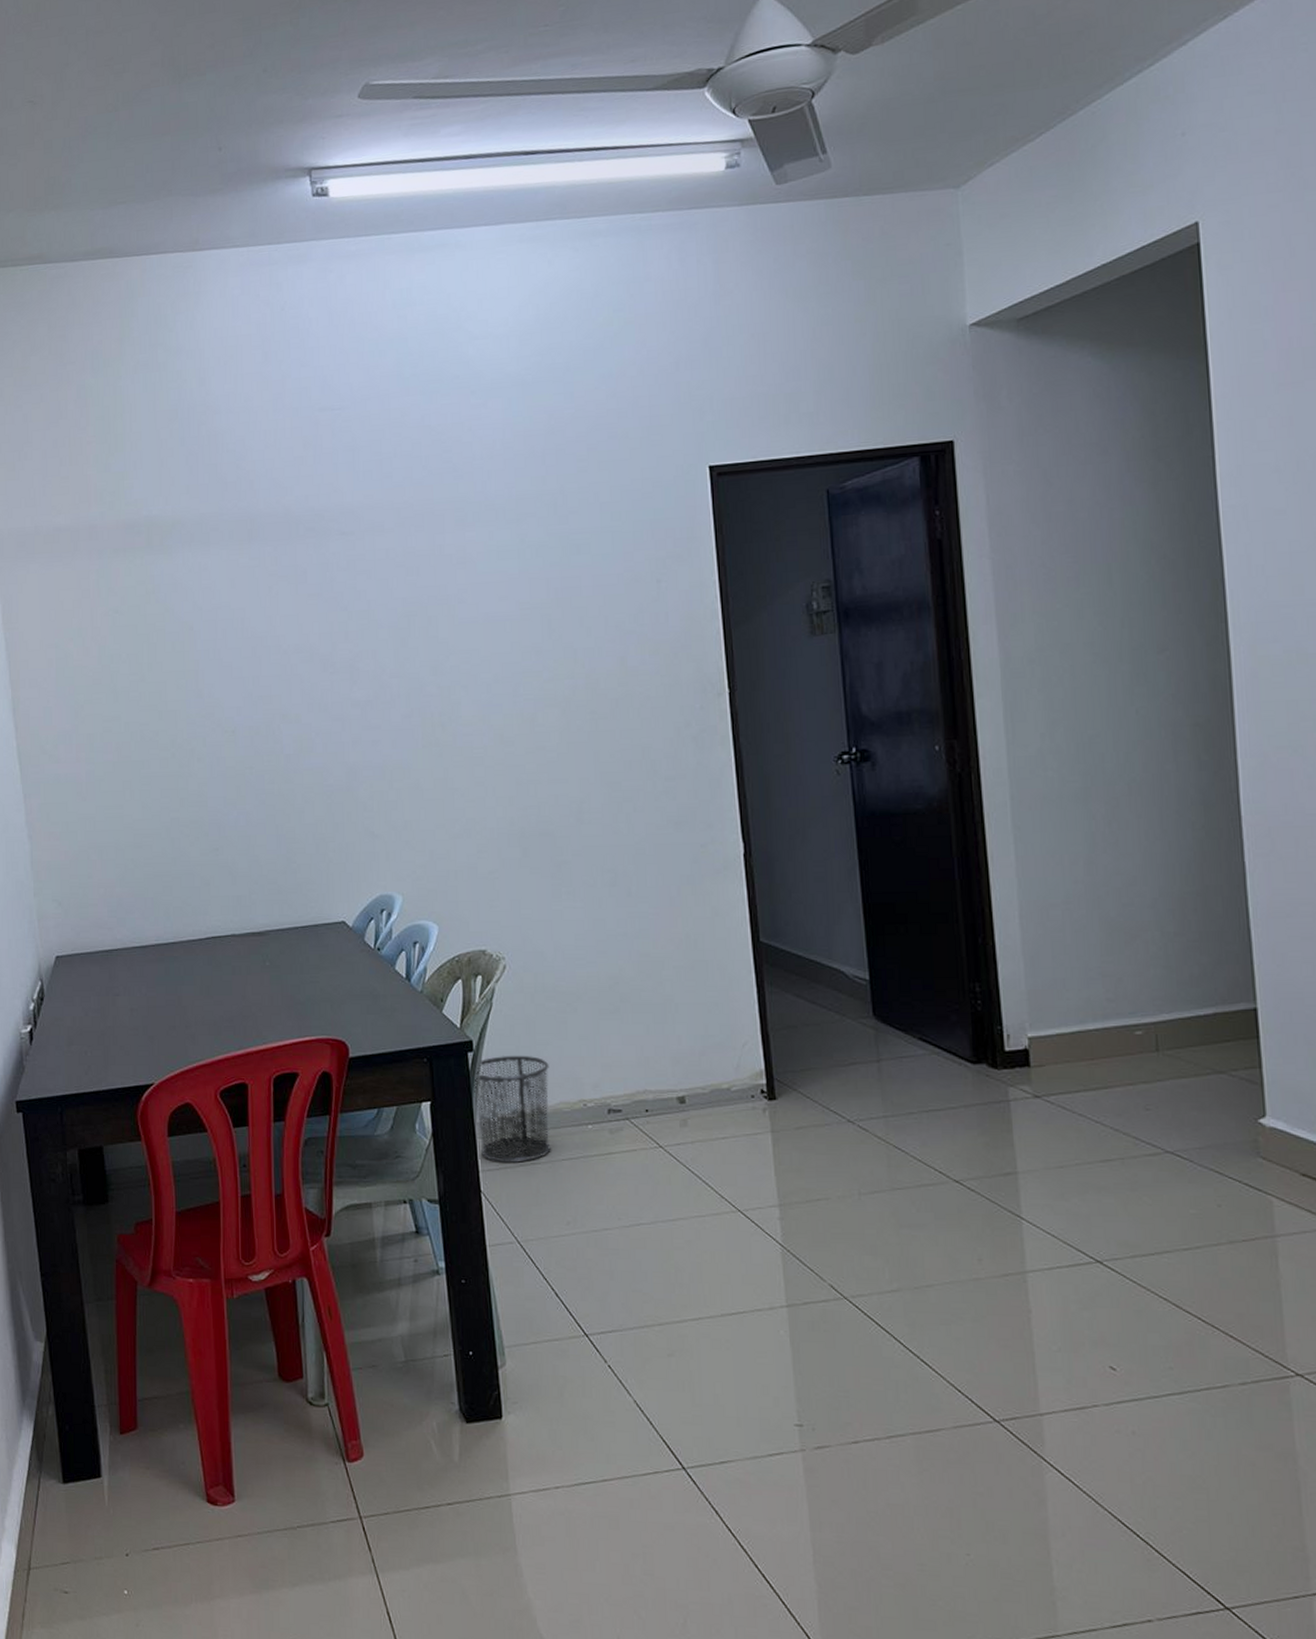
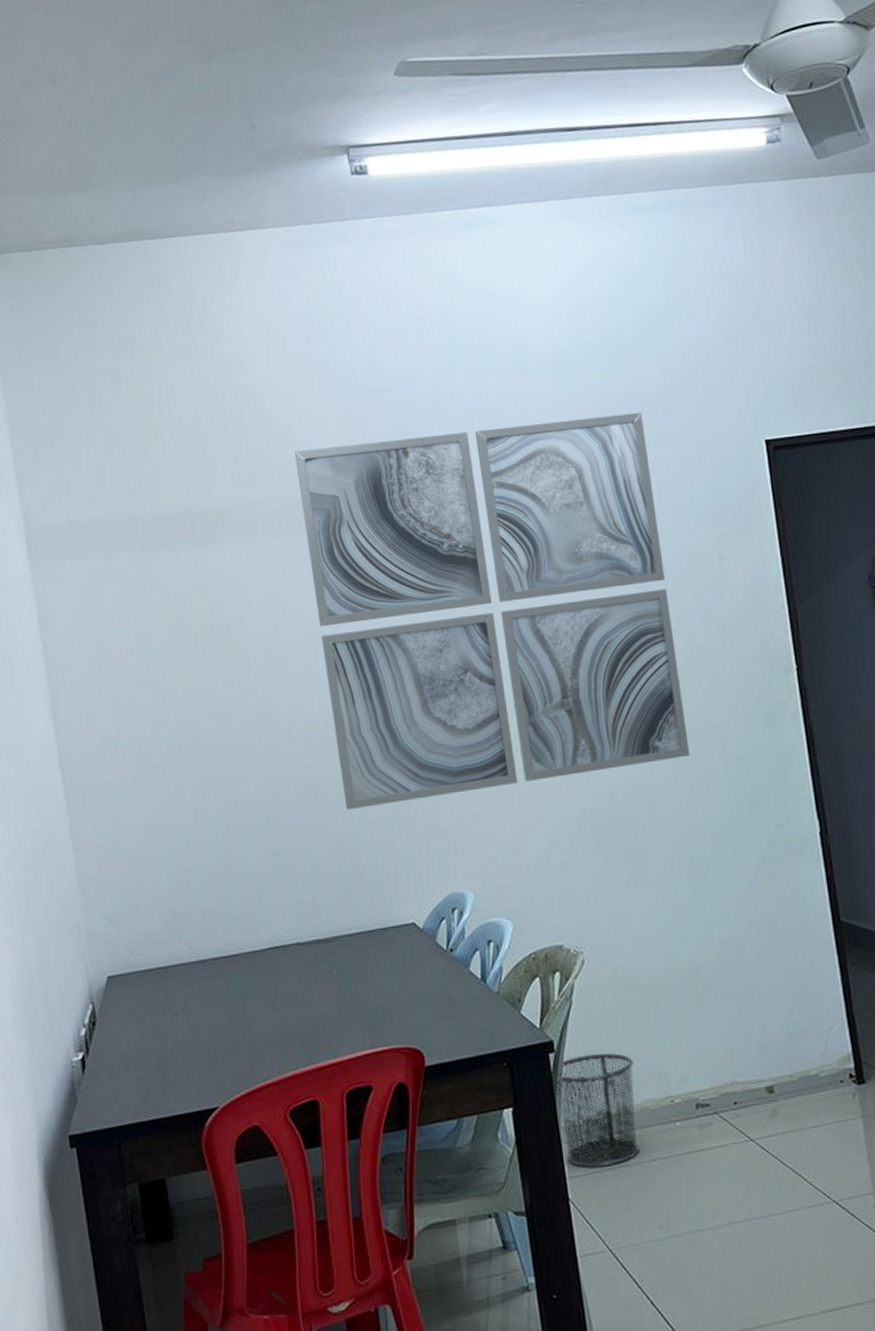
wall art: none [248,435,619,811] -> present [295,412,690,810]

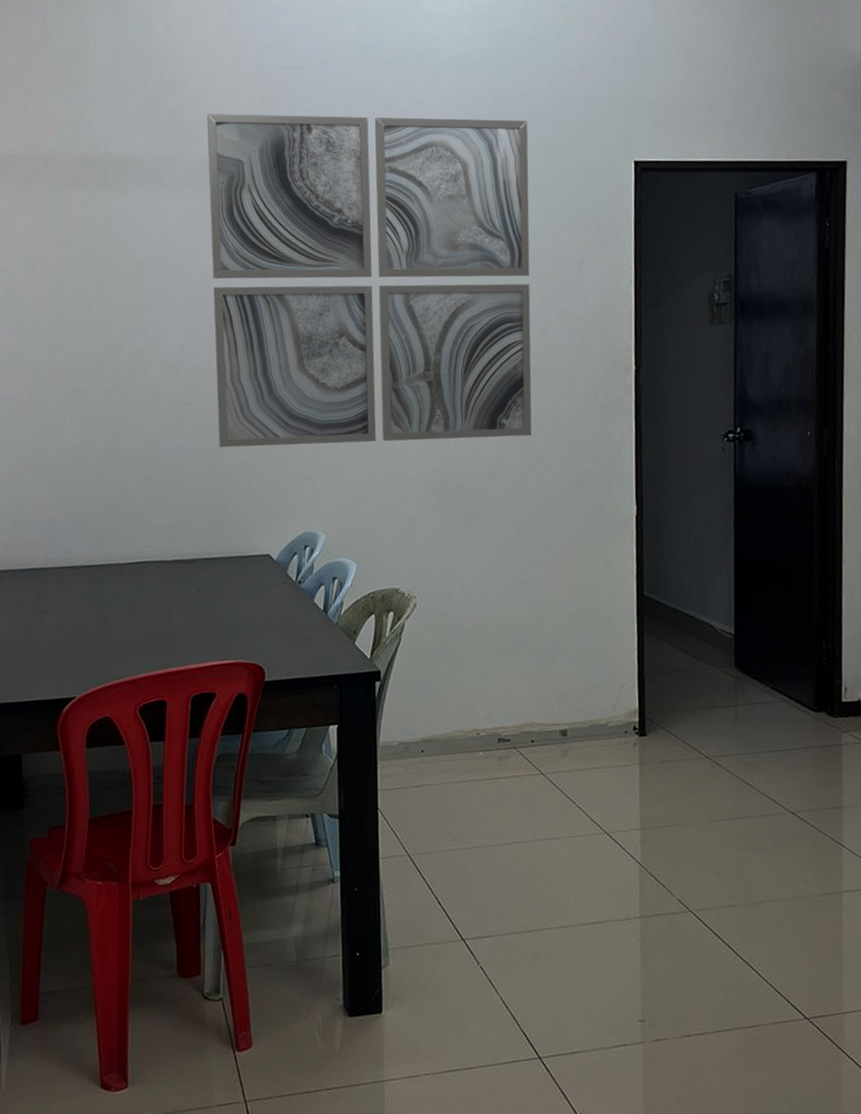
waste bin: present [557,1053,639,1168] -> none [378,686,449,784]

